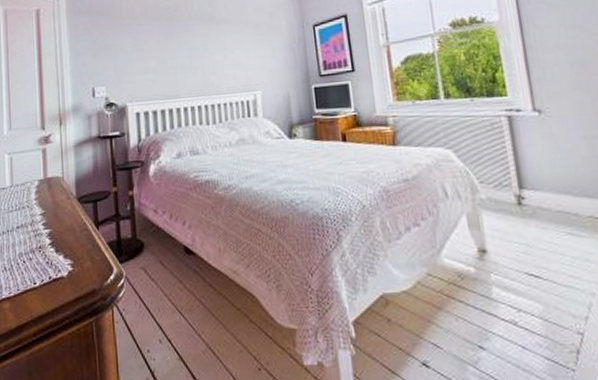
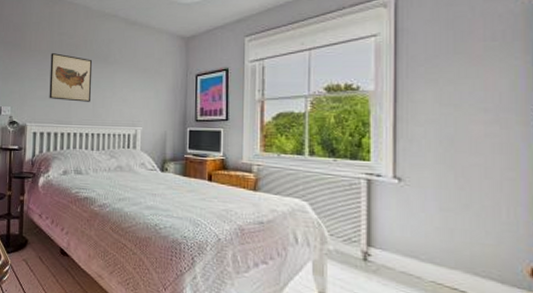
wall art: none [146,17,199,72] -> present [49,52,93,102]

